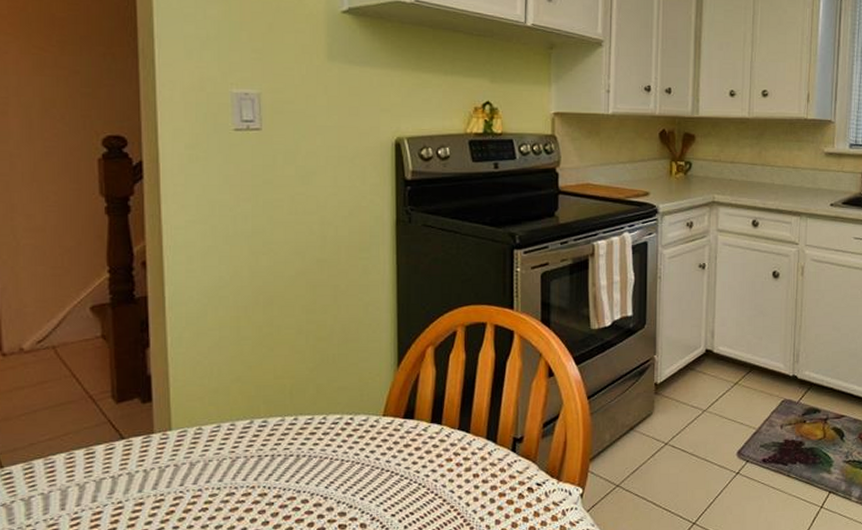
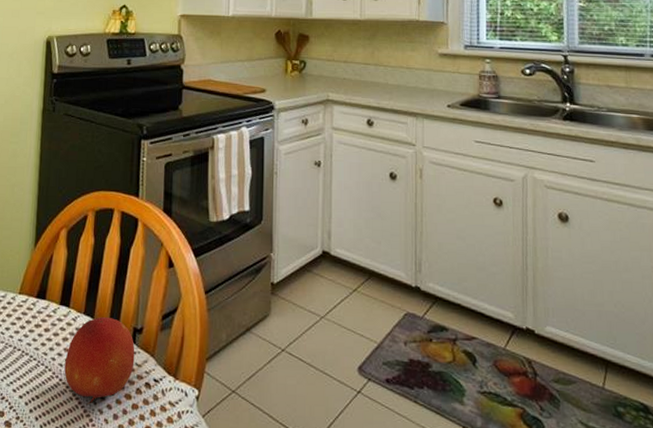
fruit: none [440,430,516,515] -> present [64,317,135,406]

